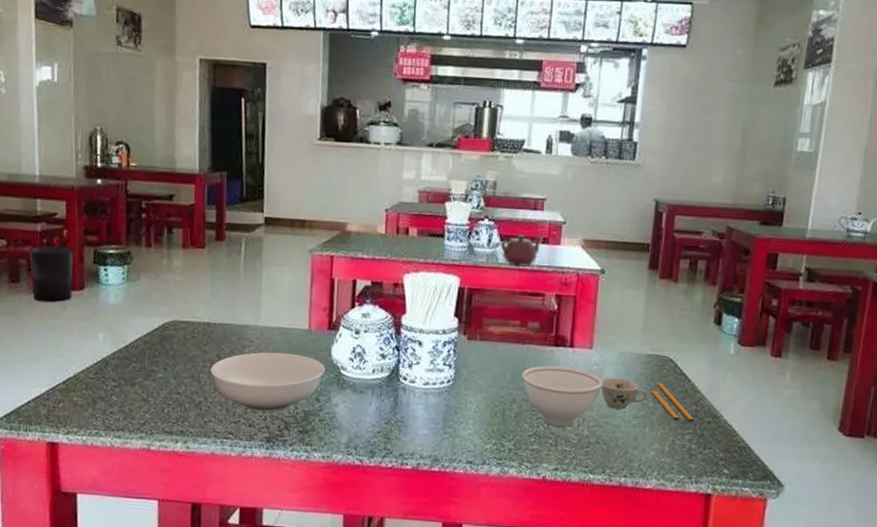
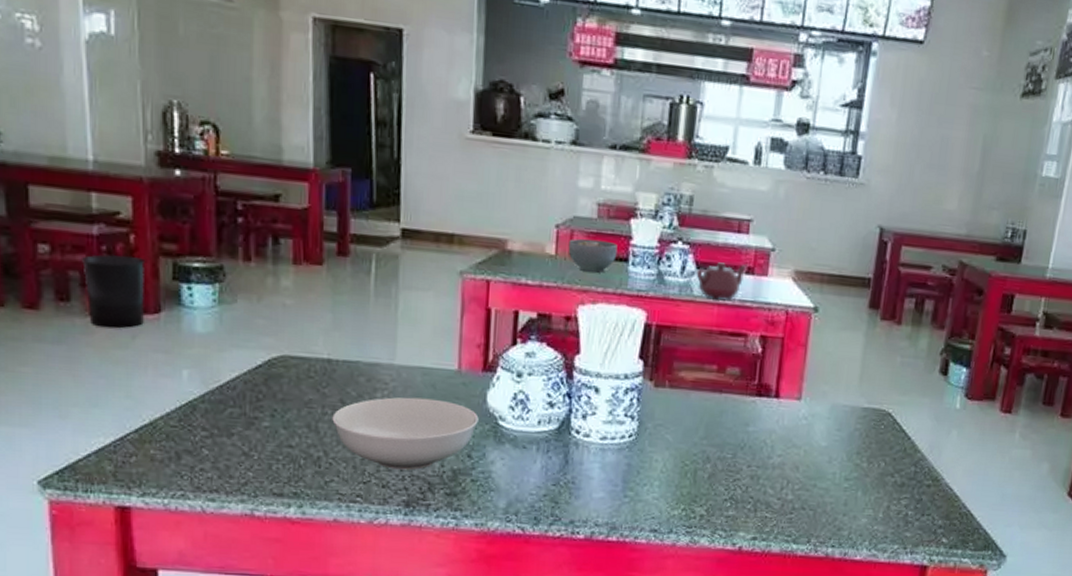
soup bowl: none [395,219,435,247] -> present [568,238,618,273]
bowl: present [521,365,603,427] -> none [717,418,812,490]
teacup: present [600,377,648,410] -> none [808,433,862,471]
chopsticks: present [651,382,695,422] -> none [866,440,913,486]

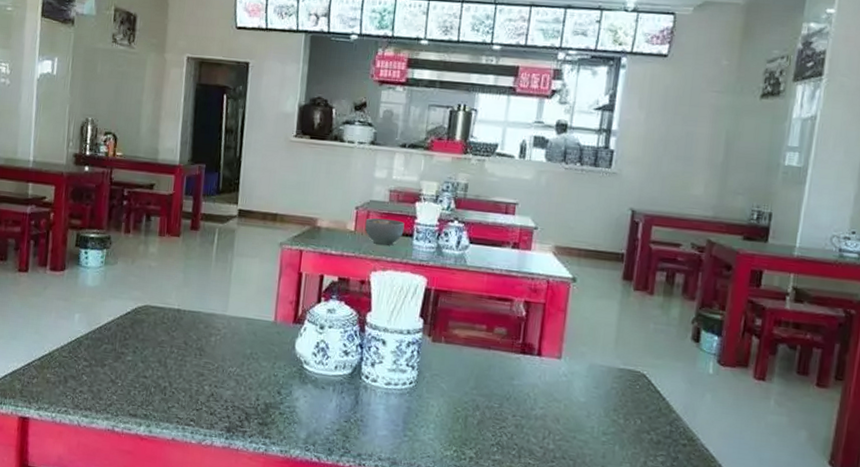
waste bin: present [81,254,146,328] -> none [17,227,59,281]
bowl: present [332,397,479,471] -> none [177,341,288,402]
teapot: present [696,262,747,300] -> none [469,238,513,270]

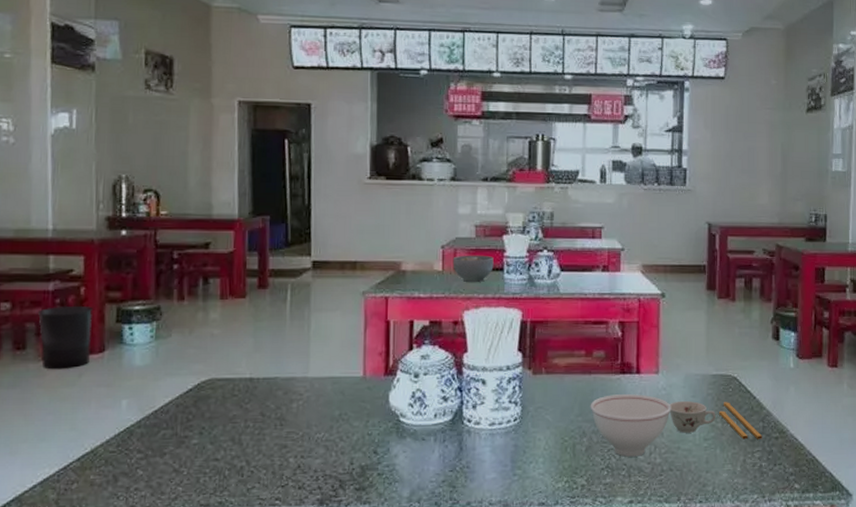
waste bin: none [17,227,59,281] -> present [37,305,94,370]
bowl: none [486,373,571,439] -> present [590,394,672,457]
teacup: none [568,390,619,425] -> present [669,400,716,433]
chopsticks: none [622,398,669,444] -> present [719,402,763,440]

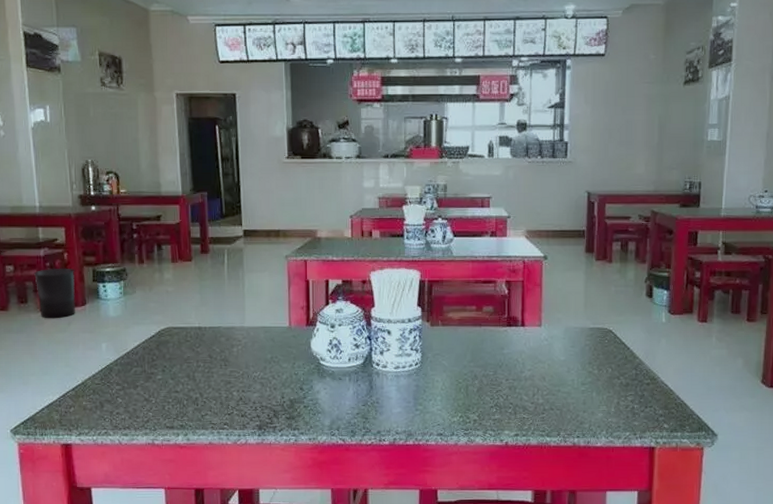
soup bowl: present [452,255,494,282] -> none [360,223,395,247]
bowl: present [590,394,672,457] -> none [480,344,553,397]
teacup: present [669,400,716,433] -> none [551,350,593,378]
chopsticks: present [719,402,763,440] -> none [596,352,635,385]

